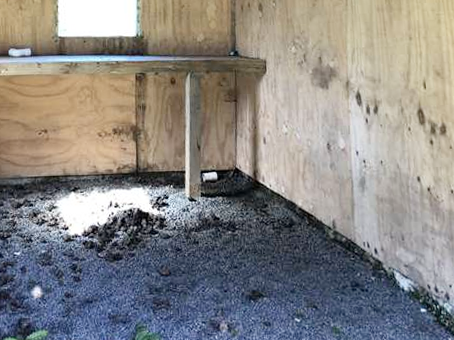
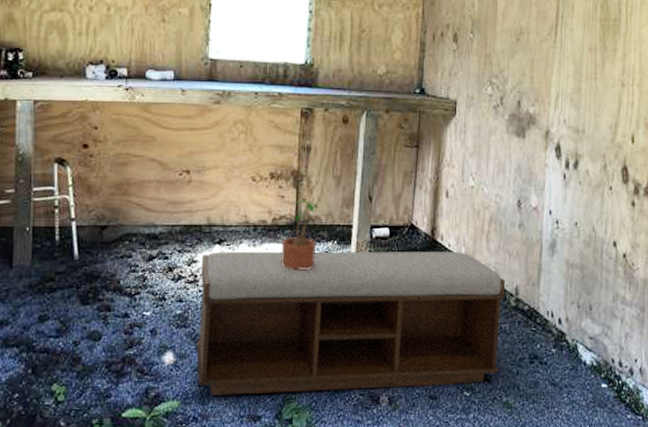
bench: none [60,191,325,325] -> present [196,251,506,395]
potted plant: none [126,151,156,212] -> present [281,200,319,271]

